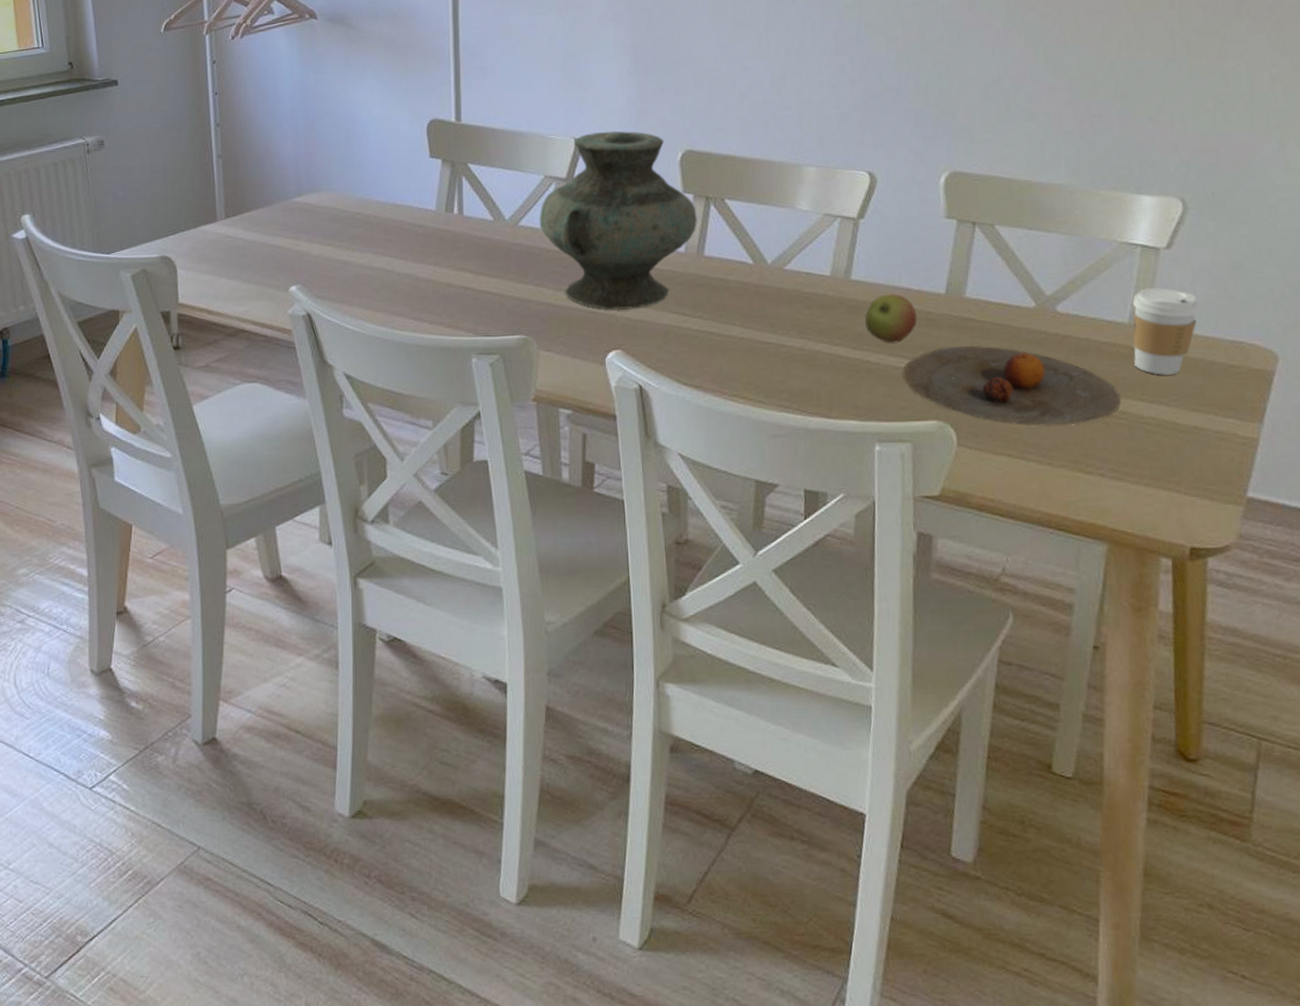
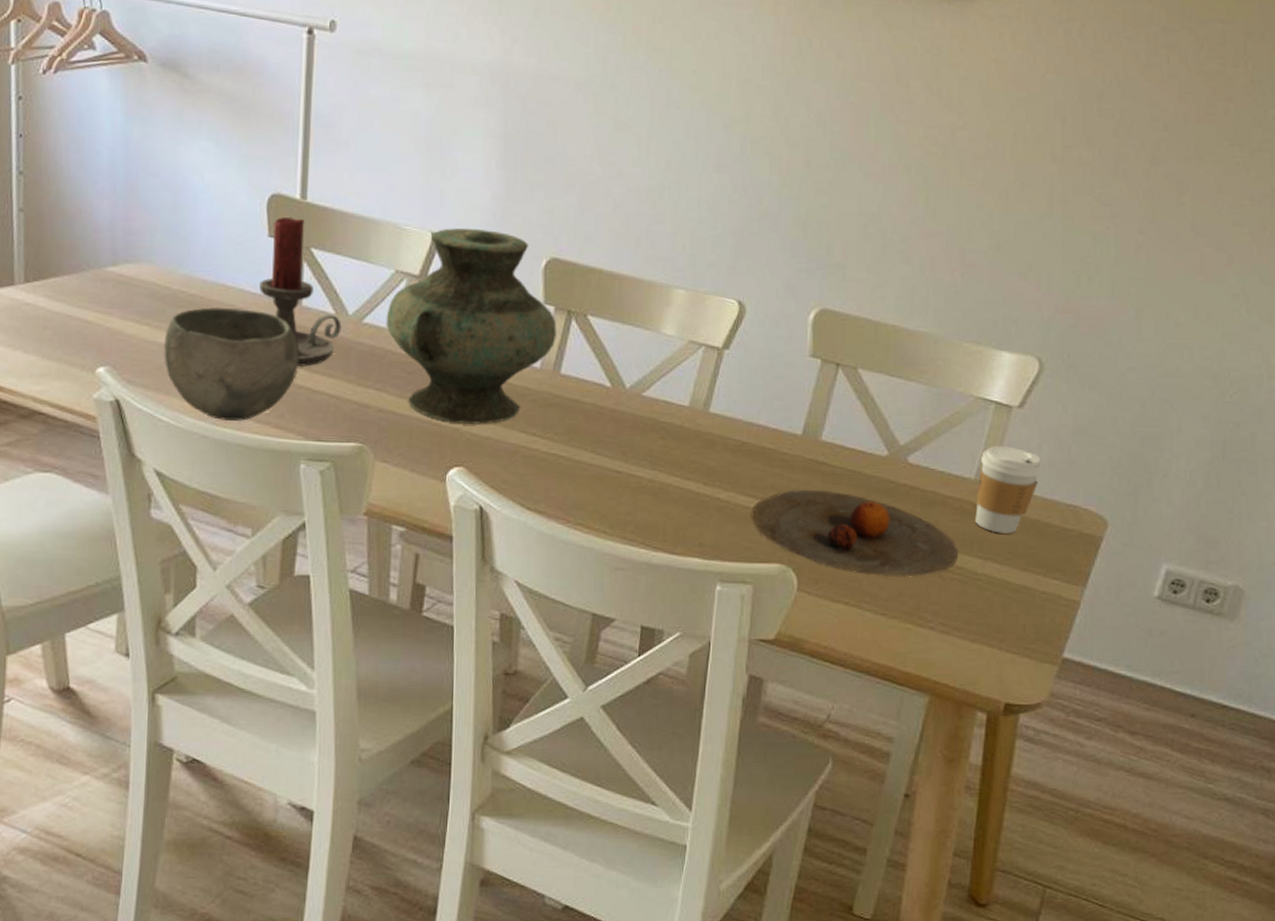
bowl: none [346,223,464,324] -> present [164,306,299,421]
candle holder: none [425,138,500,271] -> present [259,216,342,368]
apple: present [864,294,917,343] -> none [718,430,772,482]

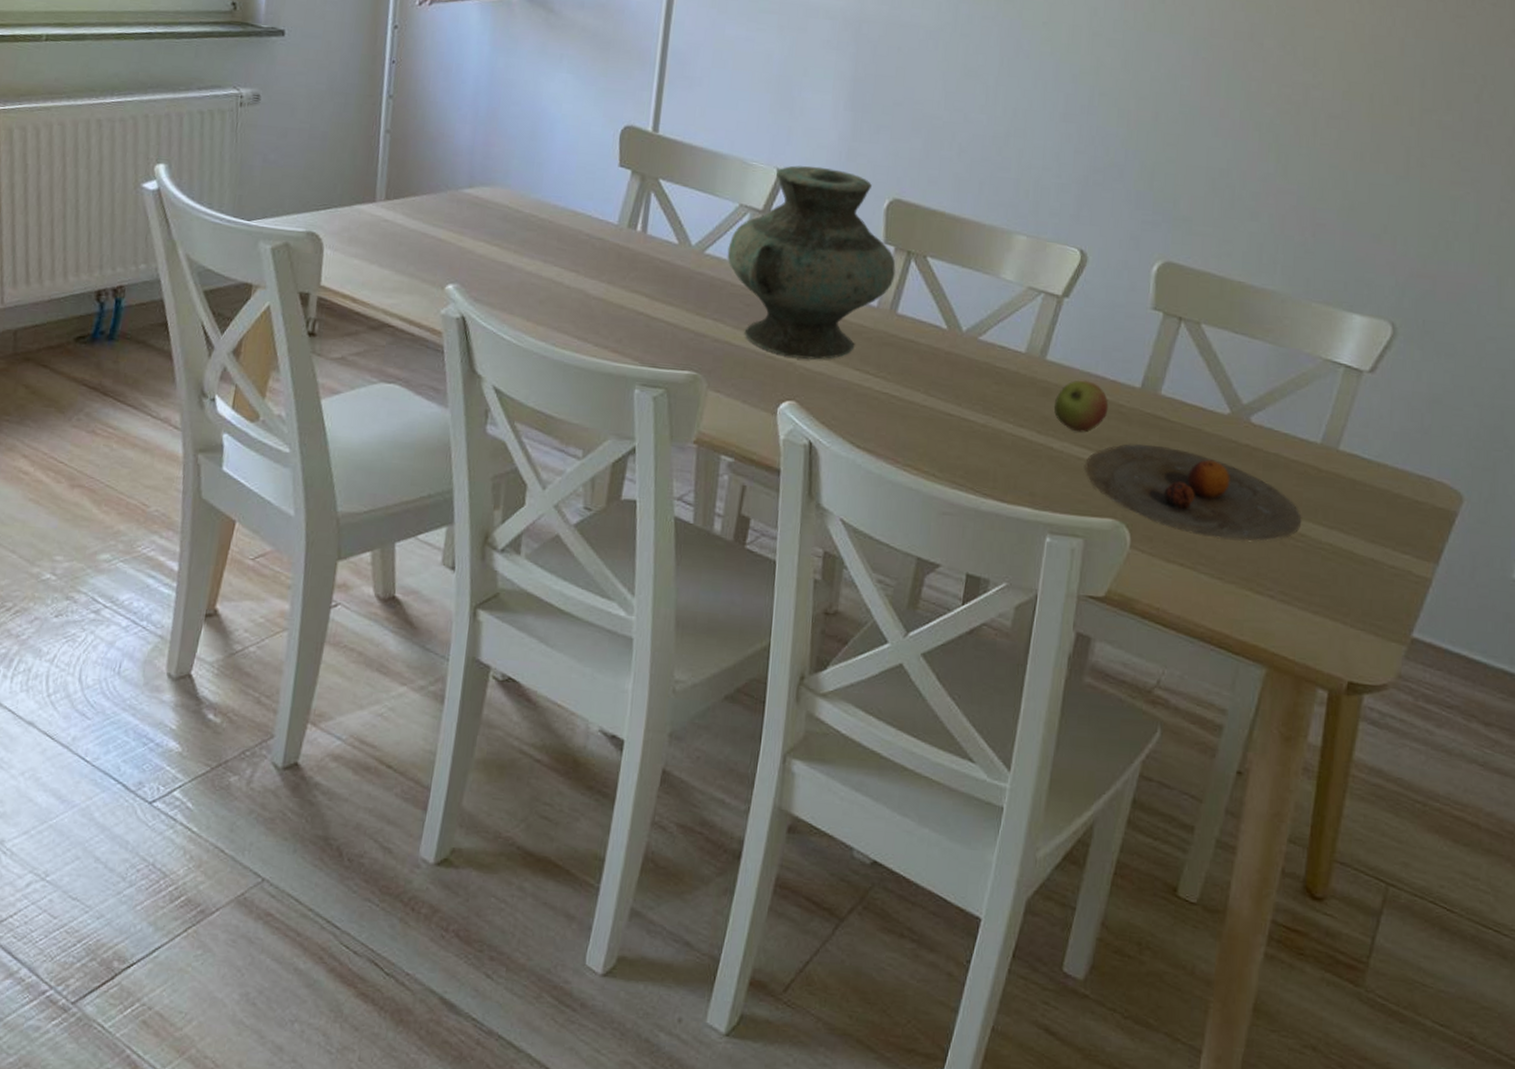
bowl: present [164,306,299,421] -> none [510,231,641,344]
candle holder: present [259,216,342,368] -> none [607,148,684,295]
apple: none [718,430,772,482] -> present [1053,380,1109,433]
coffee cup: present [975,446,1042,534] -> none [1320,410,1393,503]

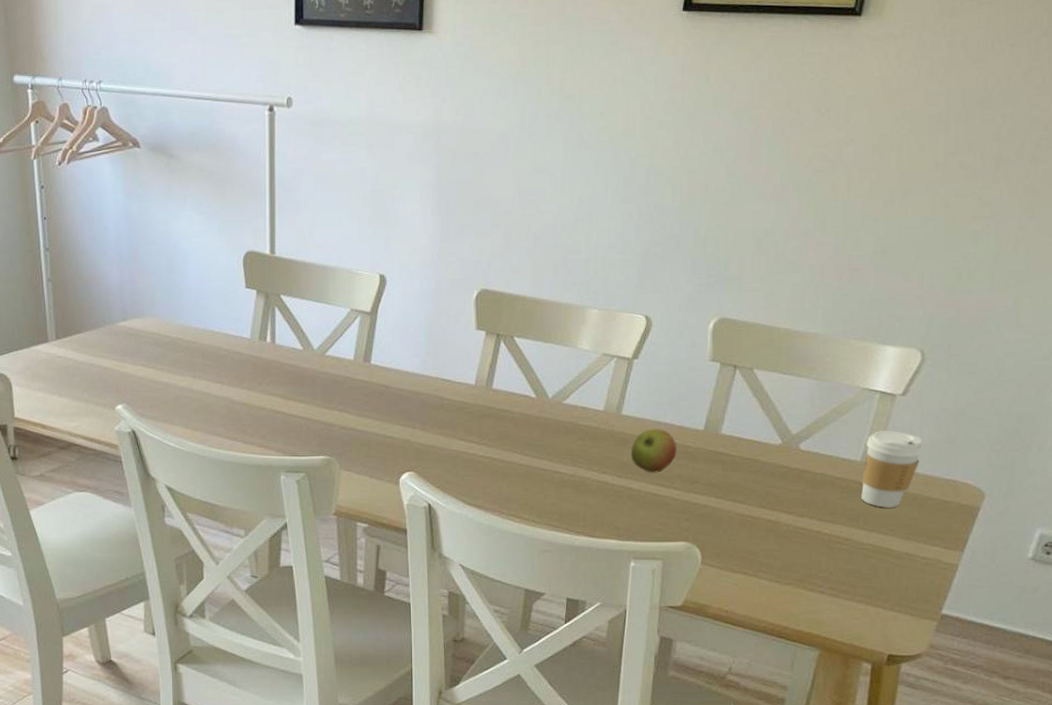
vase: present [727,165,896,360] -> none [345,268,488,435]
plate: present [1085,444,1302,542] -> none [660,478,846,550]
coffee cup: none [1320,410,1393,503] -> present [861,431,924,508]

